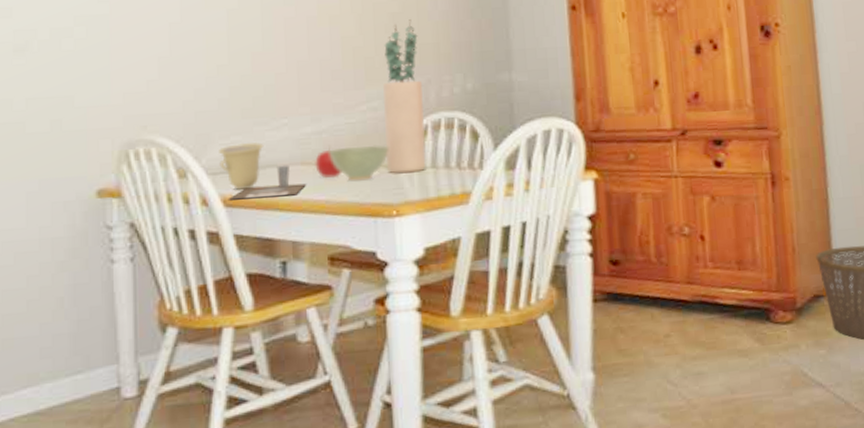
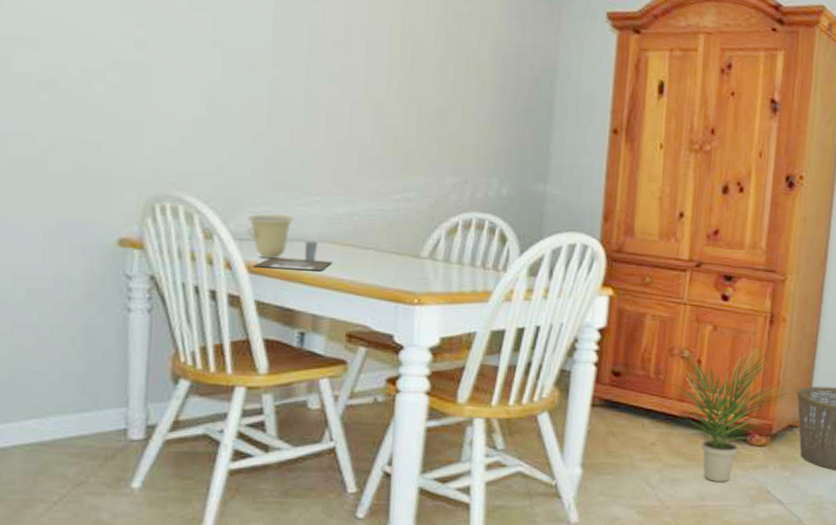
fruit: present [315,145,342,178] -> none [343,228,370,260]
bowl: present [329,145,389,182] -> none [358,231,418,267]
vase: present [383,19,426,174] -> none [414,117,460,266]
potted plant: none [669,213,806,372] -> present [665,346,788,483]

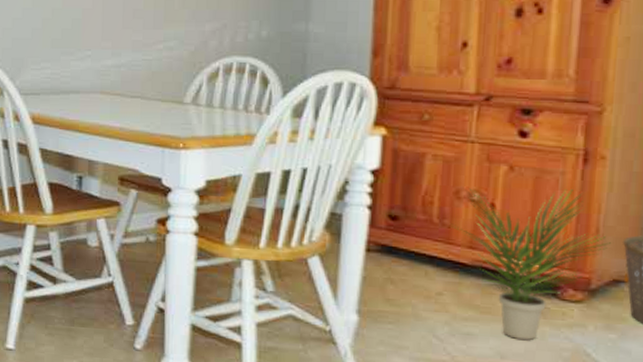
cup: present [247,213,294,259] -> none [30,69,69,110]
place setting: present [254,240,332,272] -> none [37,92,103,120]

